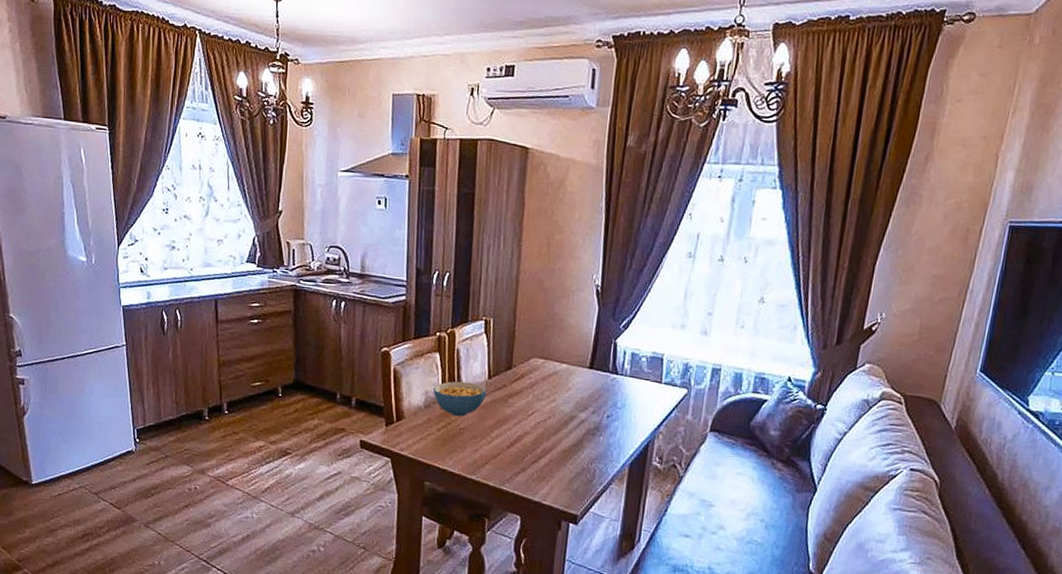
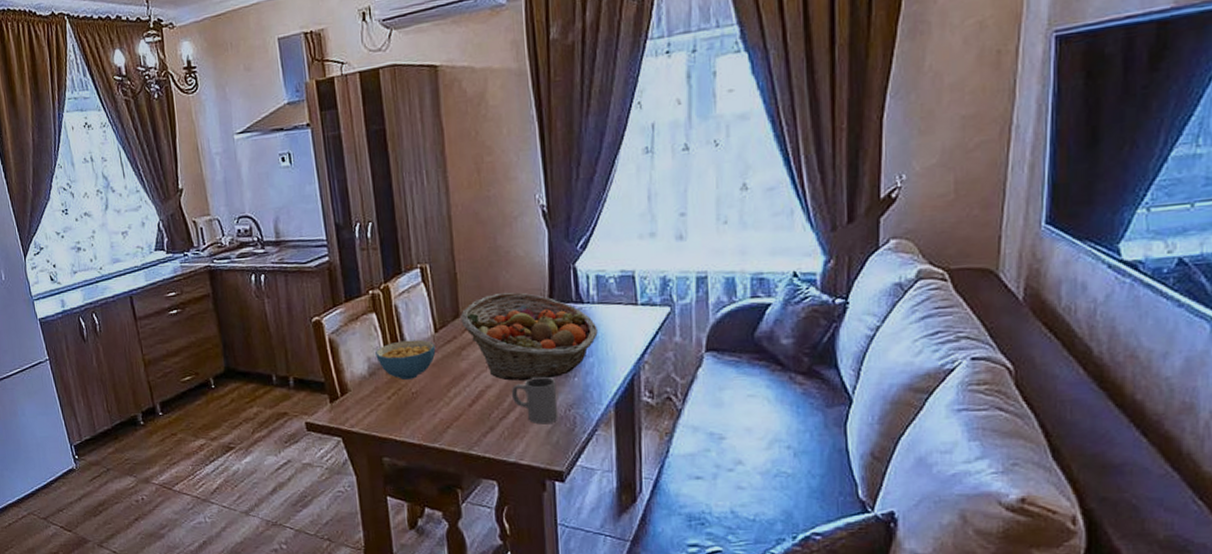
fruit basket: none [512,353,626,434] -> present [460,292,598,382]
mug: none [544,431,584,473] -> present [511,376,559,425]

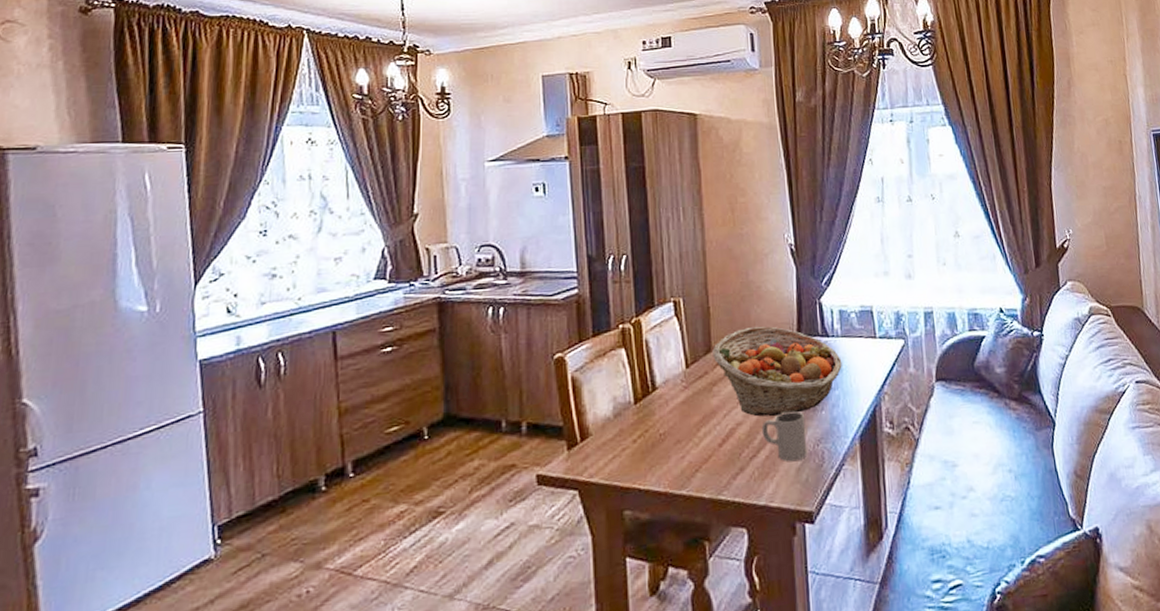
cereal bowl: present [375,339,436,380] -> none [622,375,686,420]

